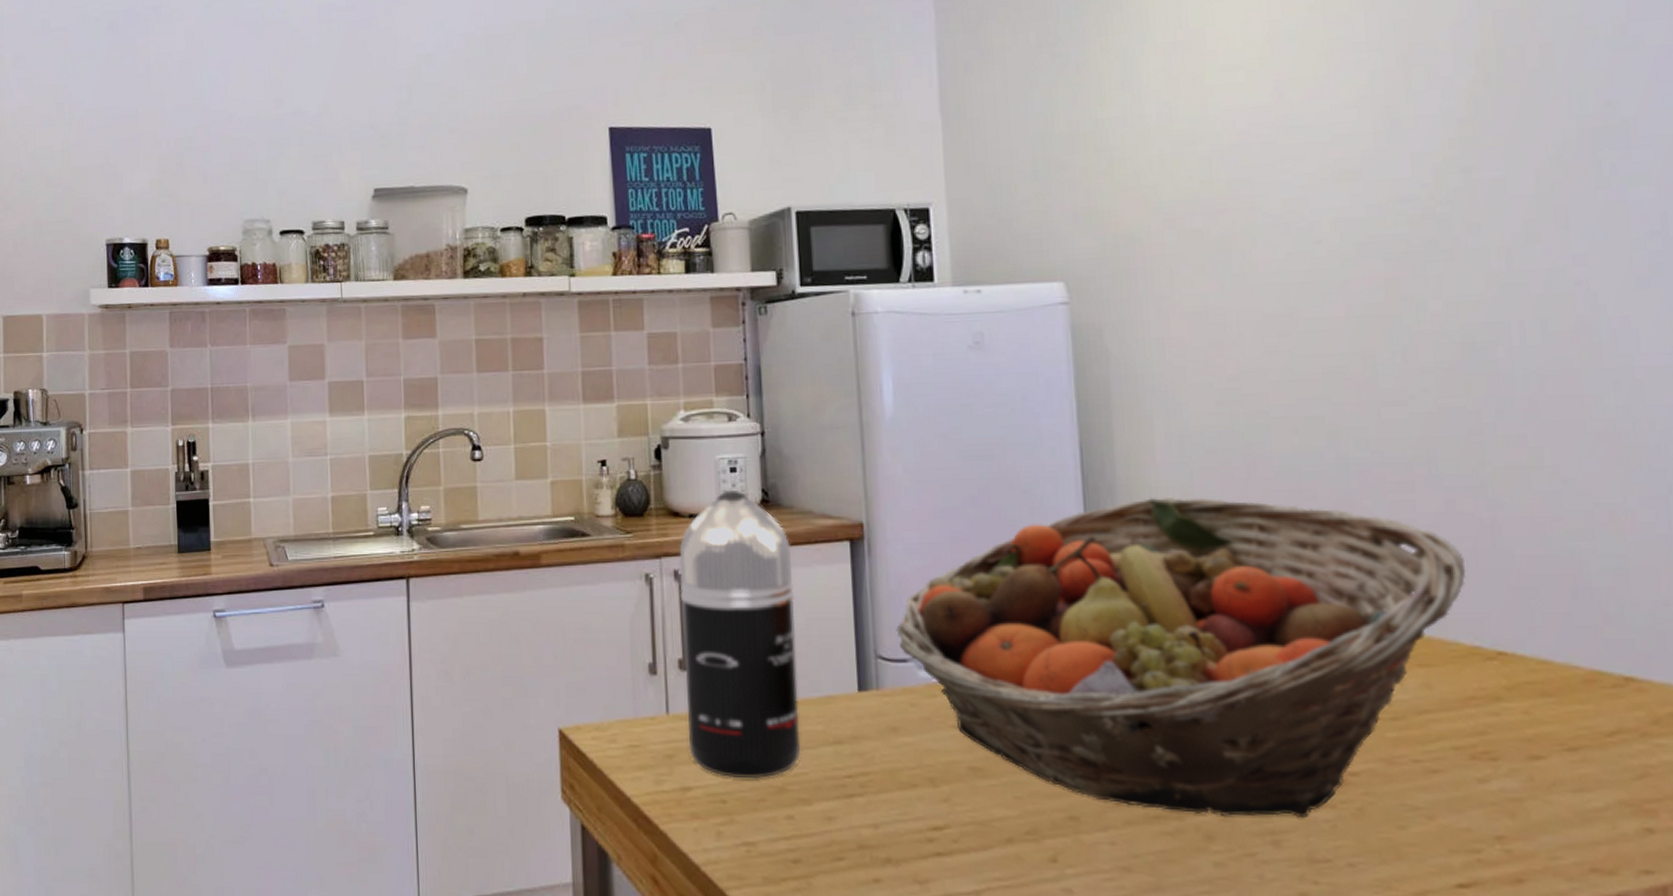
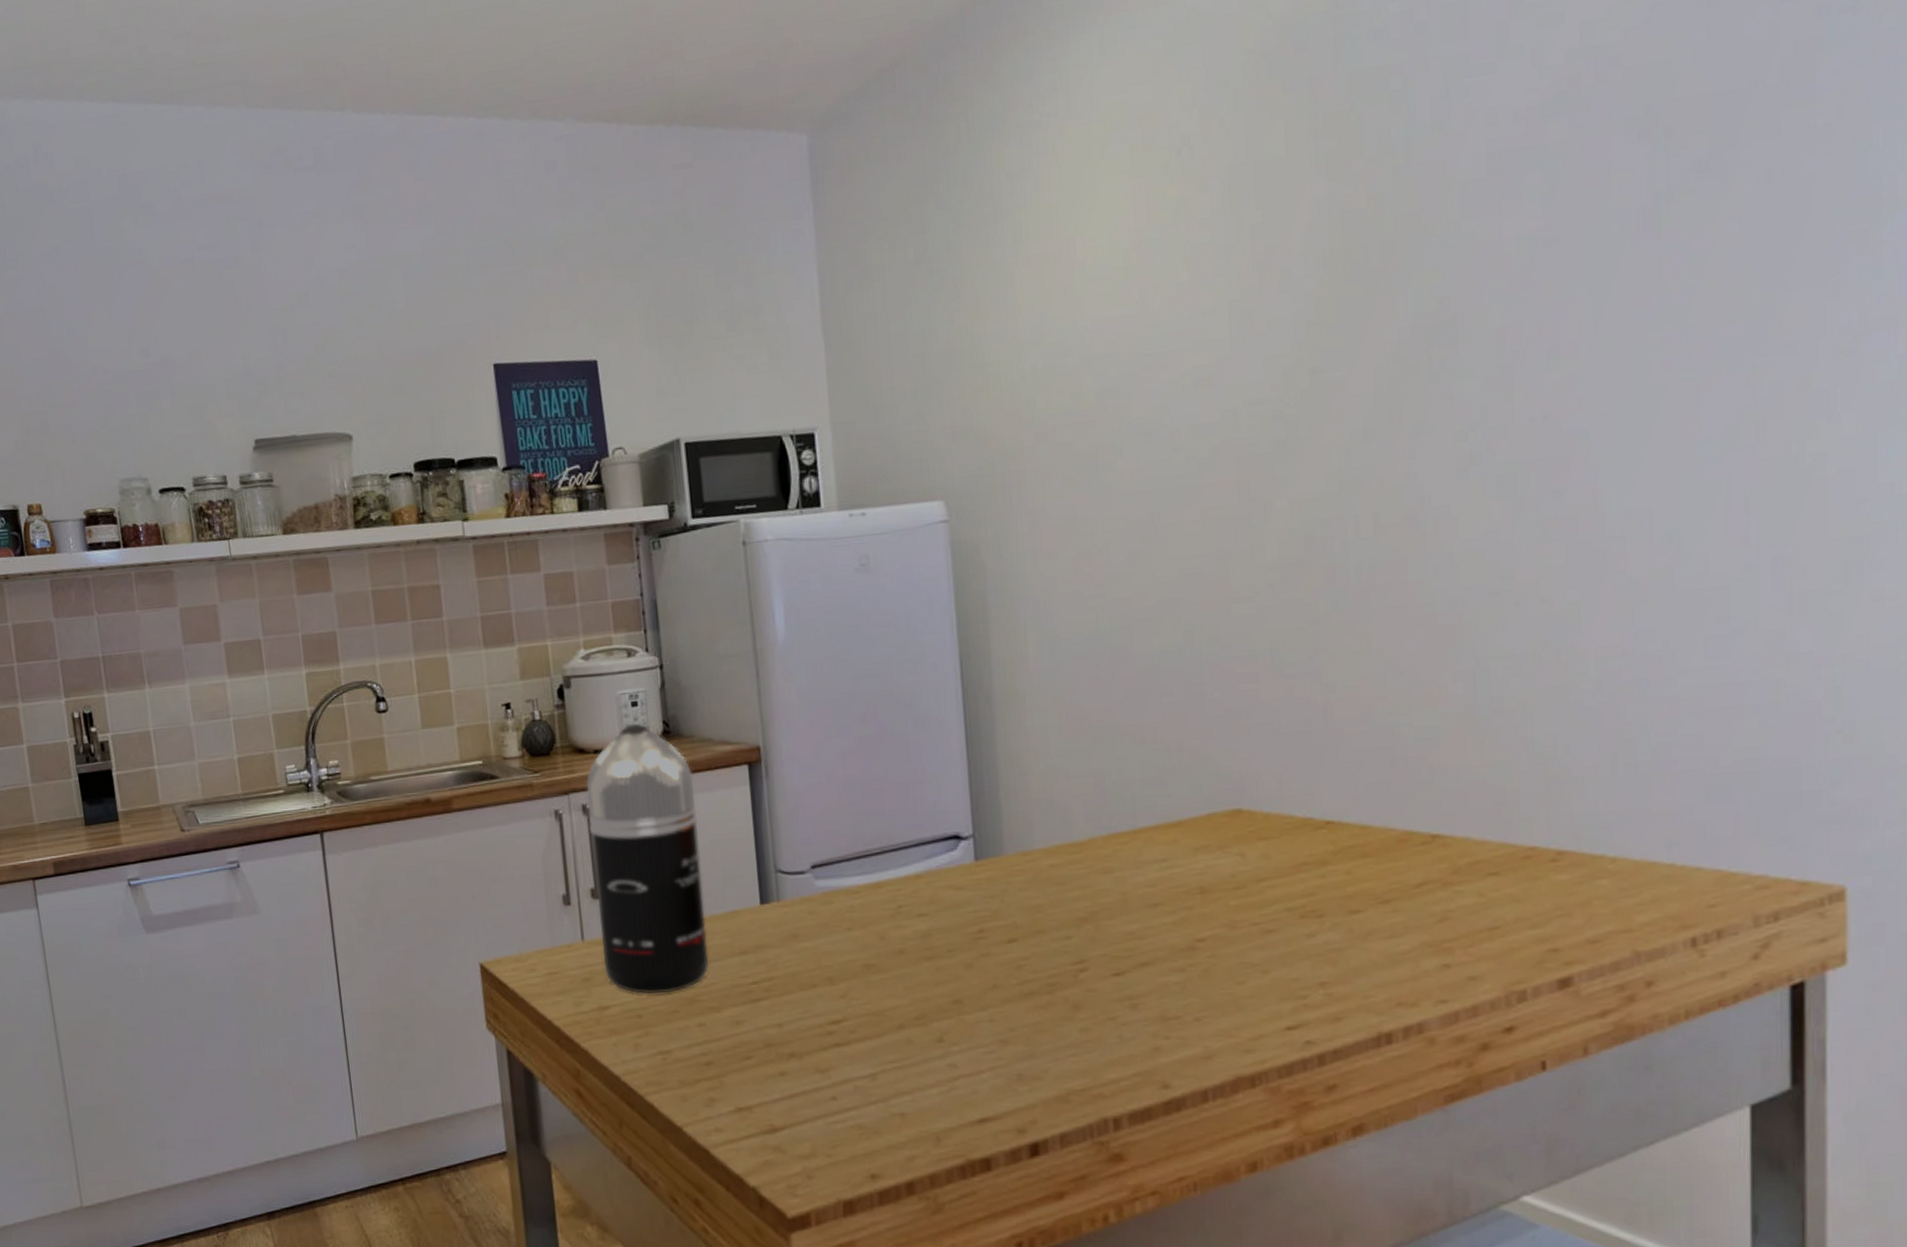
fruit basket: present [896,497,1466,817] -> none [793,700,1302,987]

